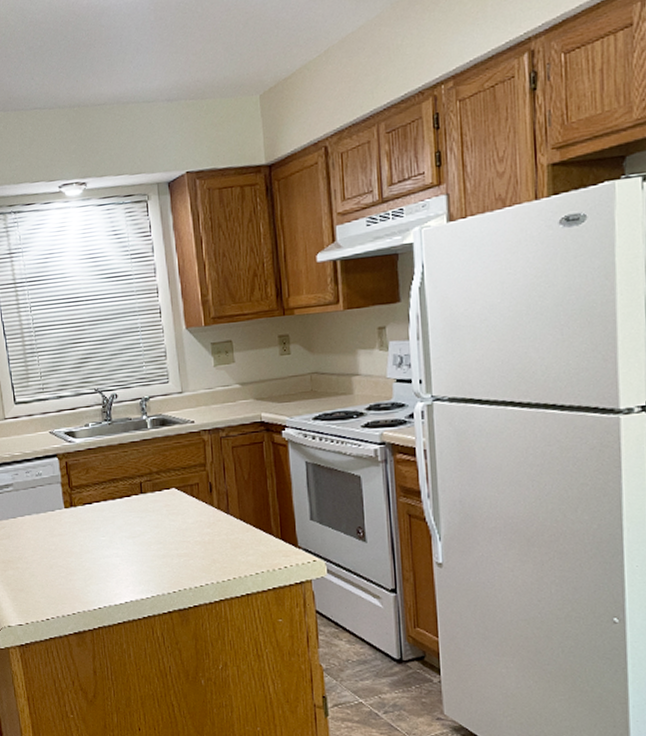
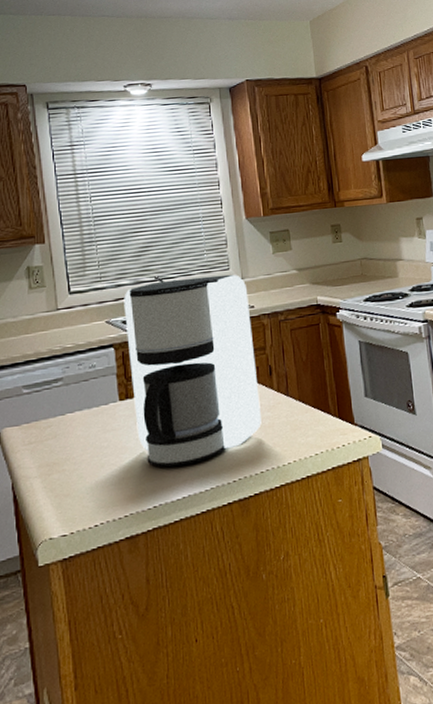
coffee maker: none [65,387,201,573] -> present [124,274,262,467]

